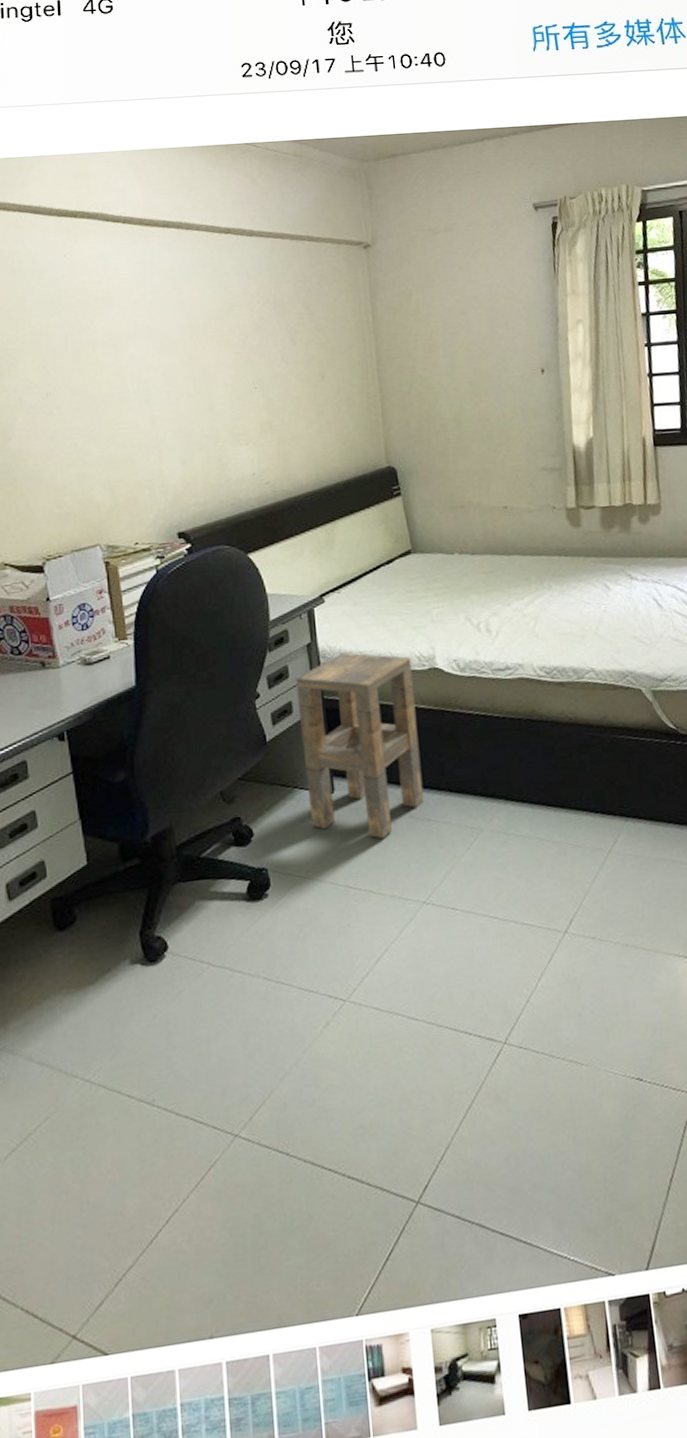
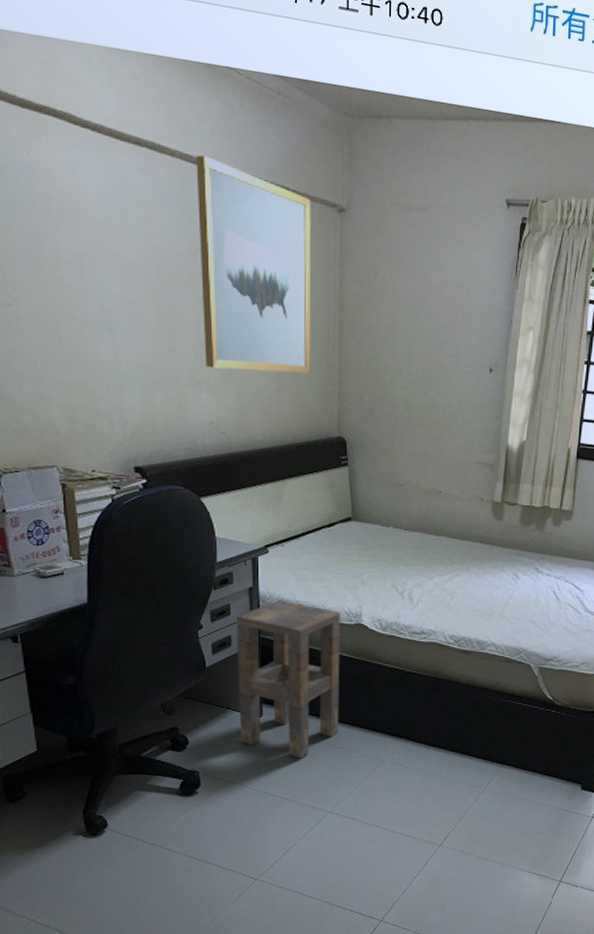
wall art: none [221,224,352,420] -> present [196,155,311,374]

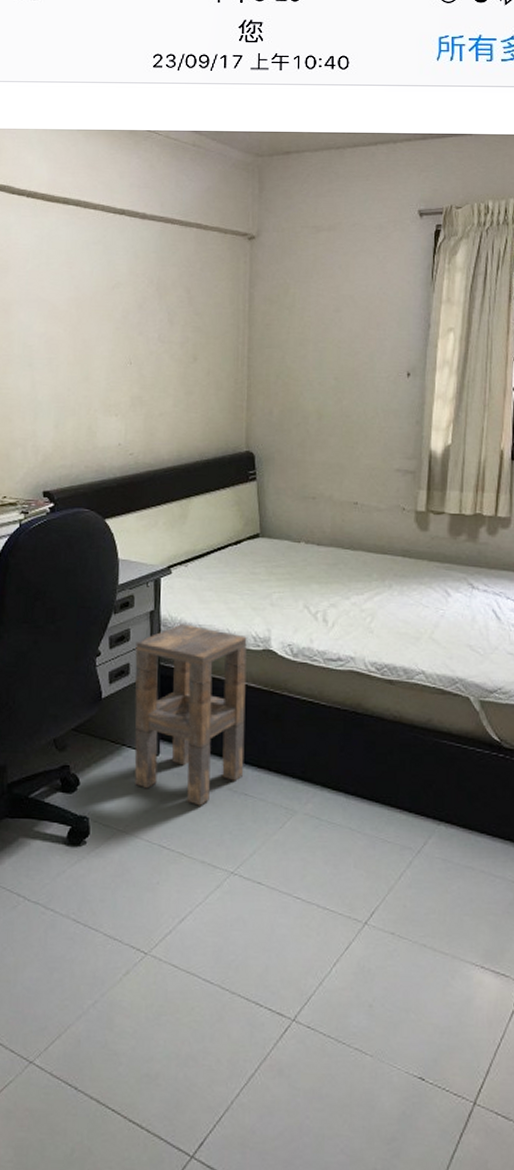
wall art: present [196,155,311,374] -> none [116,206,222,393]

